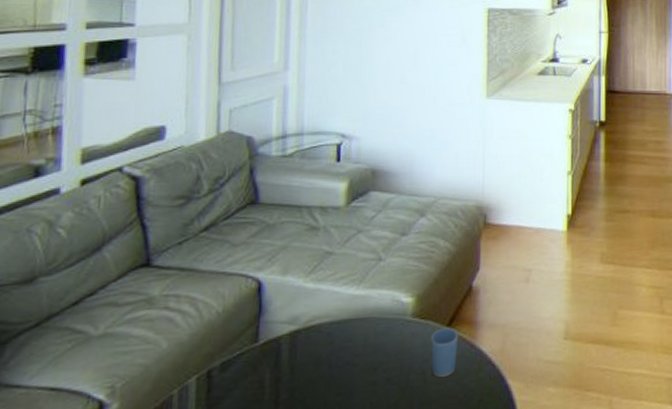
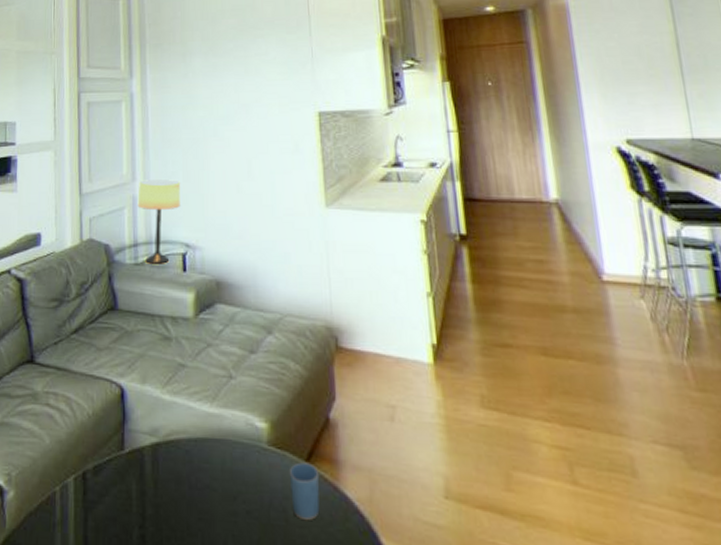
table lamp: none [289,69,339,155] -> present [137,180,180,264]

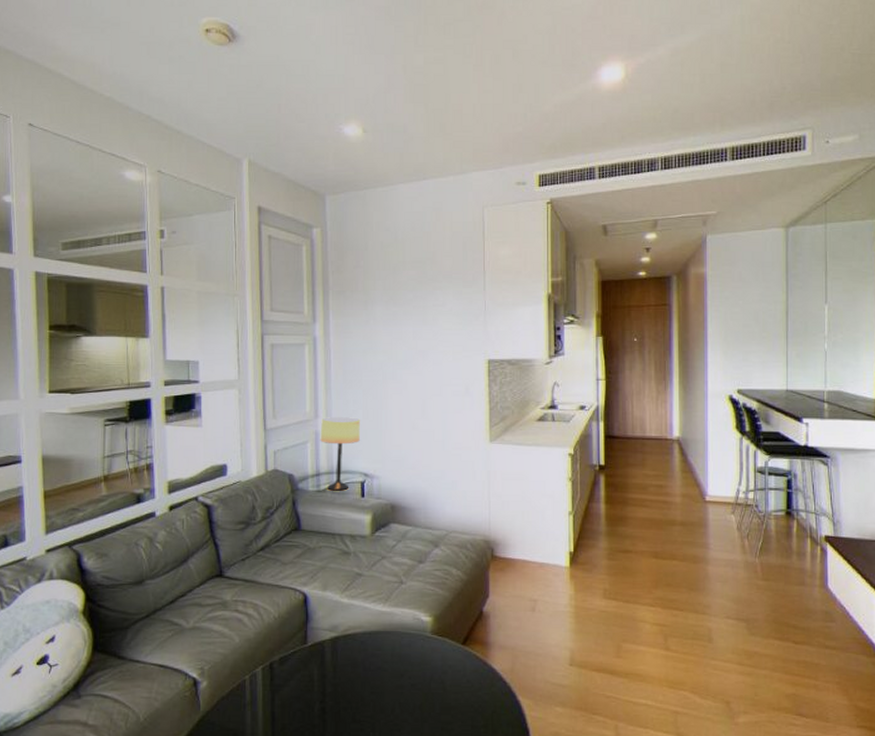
mug: present [289,462,320,520] -> none [447,645,471,687]

